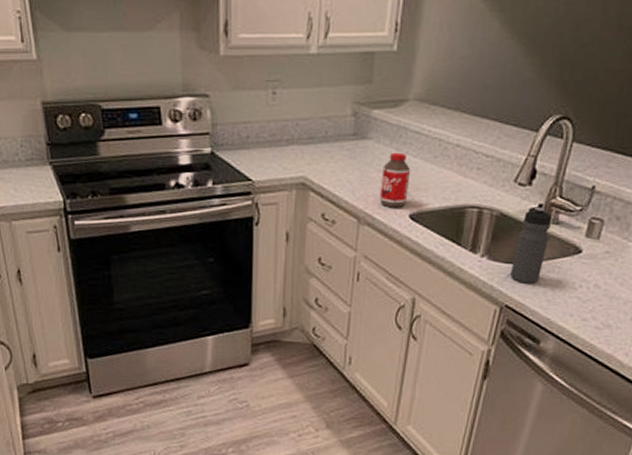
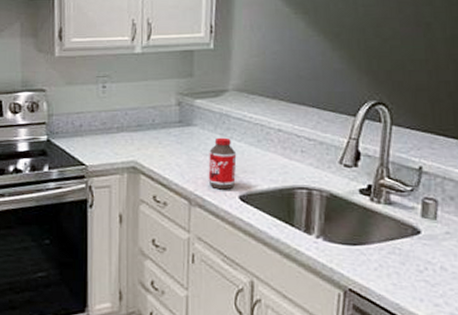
water bottle: present [511,207,553,284] -> none [349,187,384,266]

